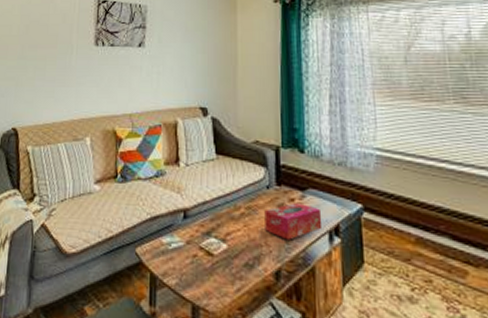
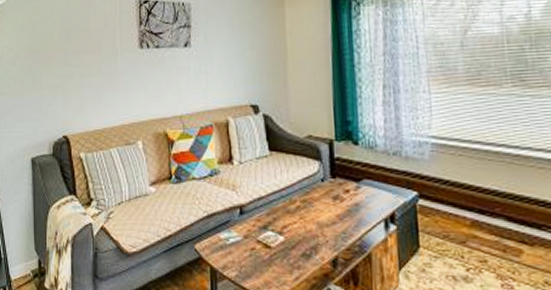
tissue box: present [264,202,323,240] -> none [320,193,378,230]

